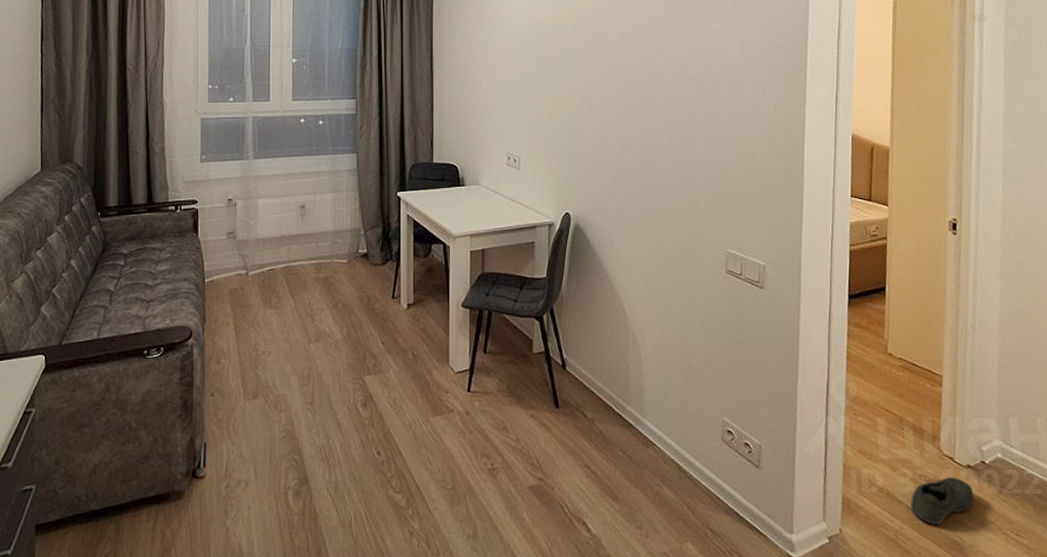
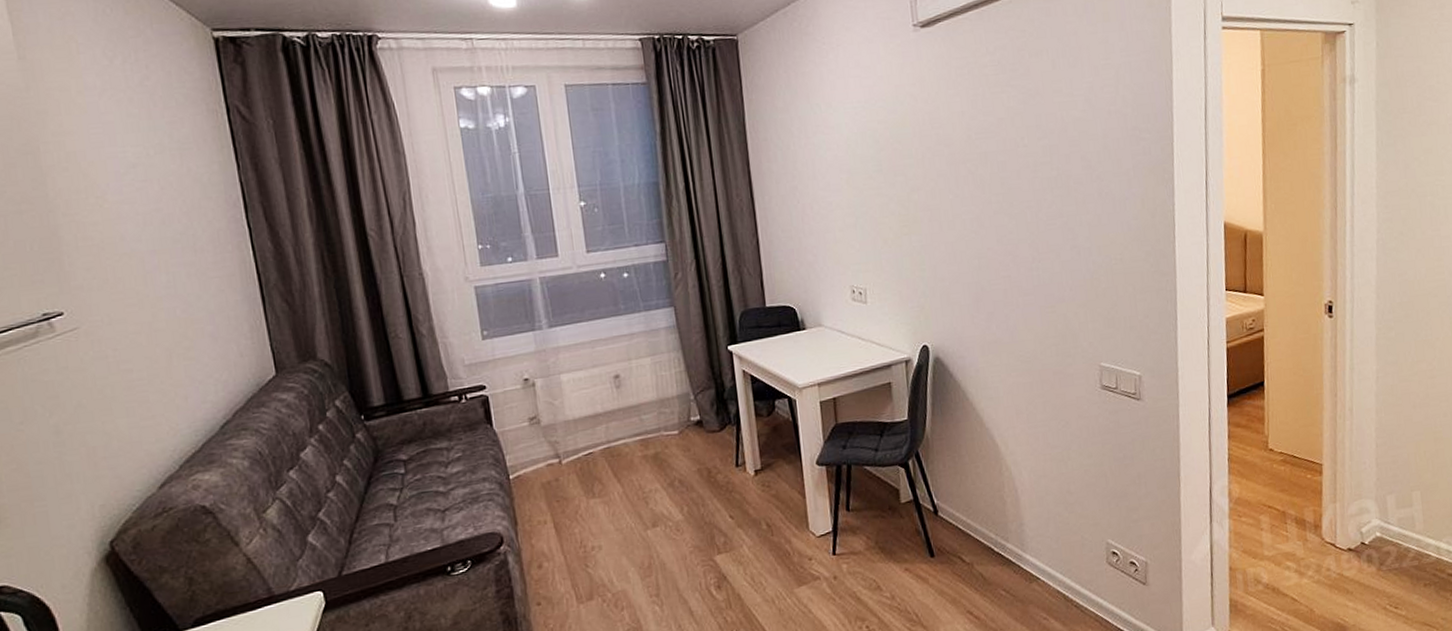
shoe: present [910,474,975,526] -> none [1295,562,1356,612]

